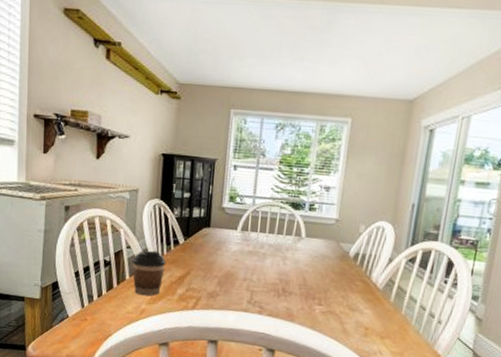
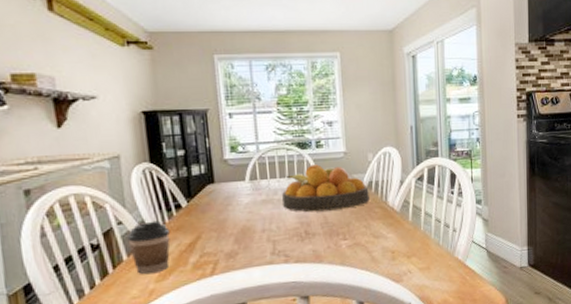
fruit bowl: none [266,226,354,276] -> present [281,164,369,212]

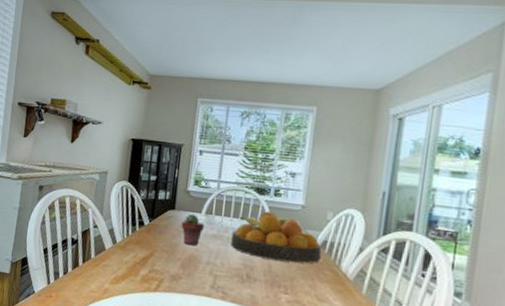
coffee cup: present [127,220,170,275] -> none [98,230,130,276]
potted succulent: none [225,183,252,218] -> present [181,213,205,246]

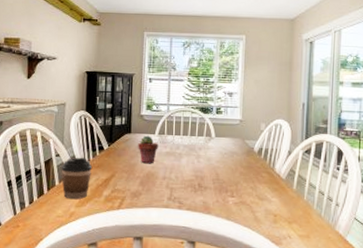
coffee cup: none [98,230,130,276] -> present [61,157,92,200]
fruit bowl: present [230,211,322,264] -> none [182,127,259,170]

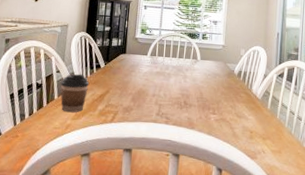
potted succulent: present [138,135,158,164] -> none [131,56,150,82]

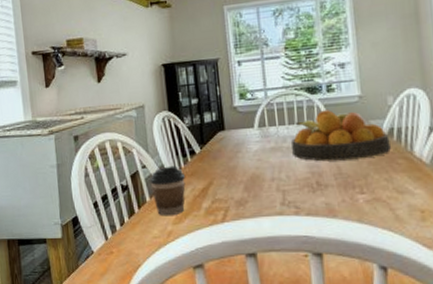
fruit bowl: none [171,51,238,90] -> present [291,110,391,162]

